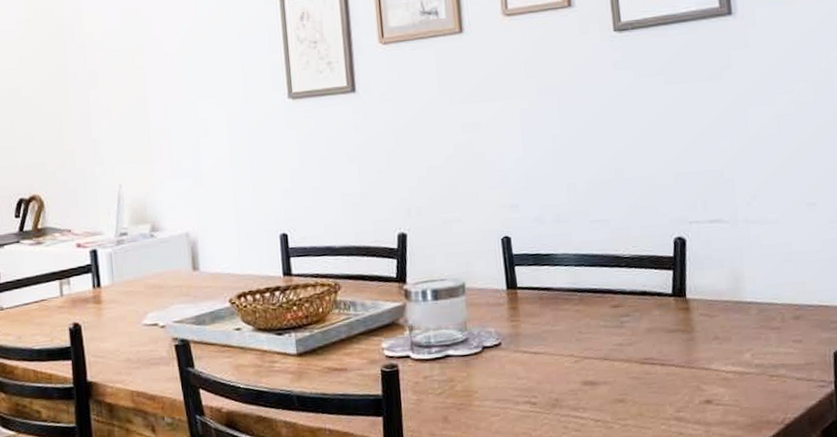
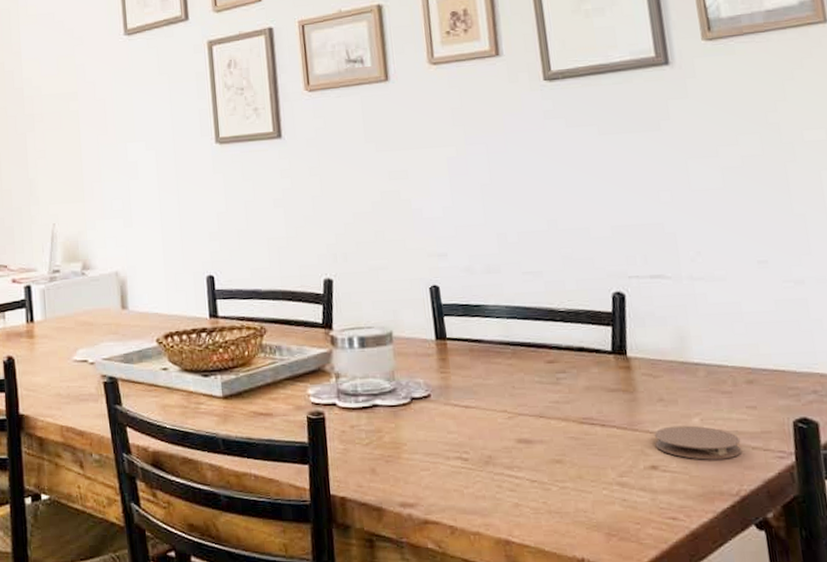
coaster: none [709,361,788,393] -> present [654,425,743,460]

